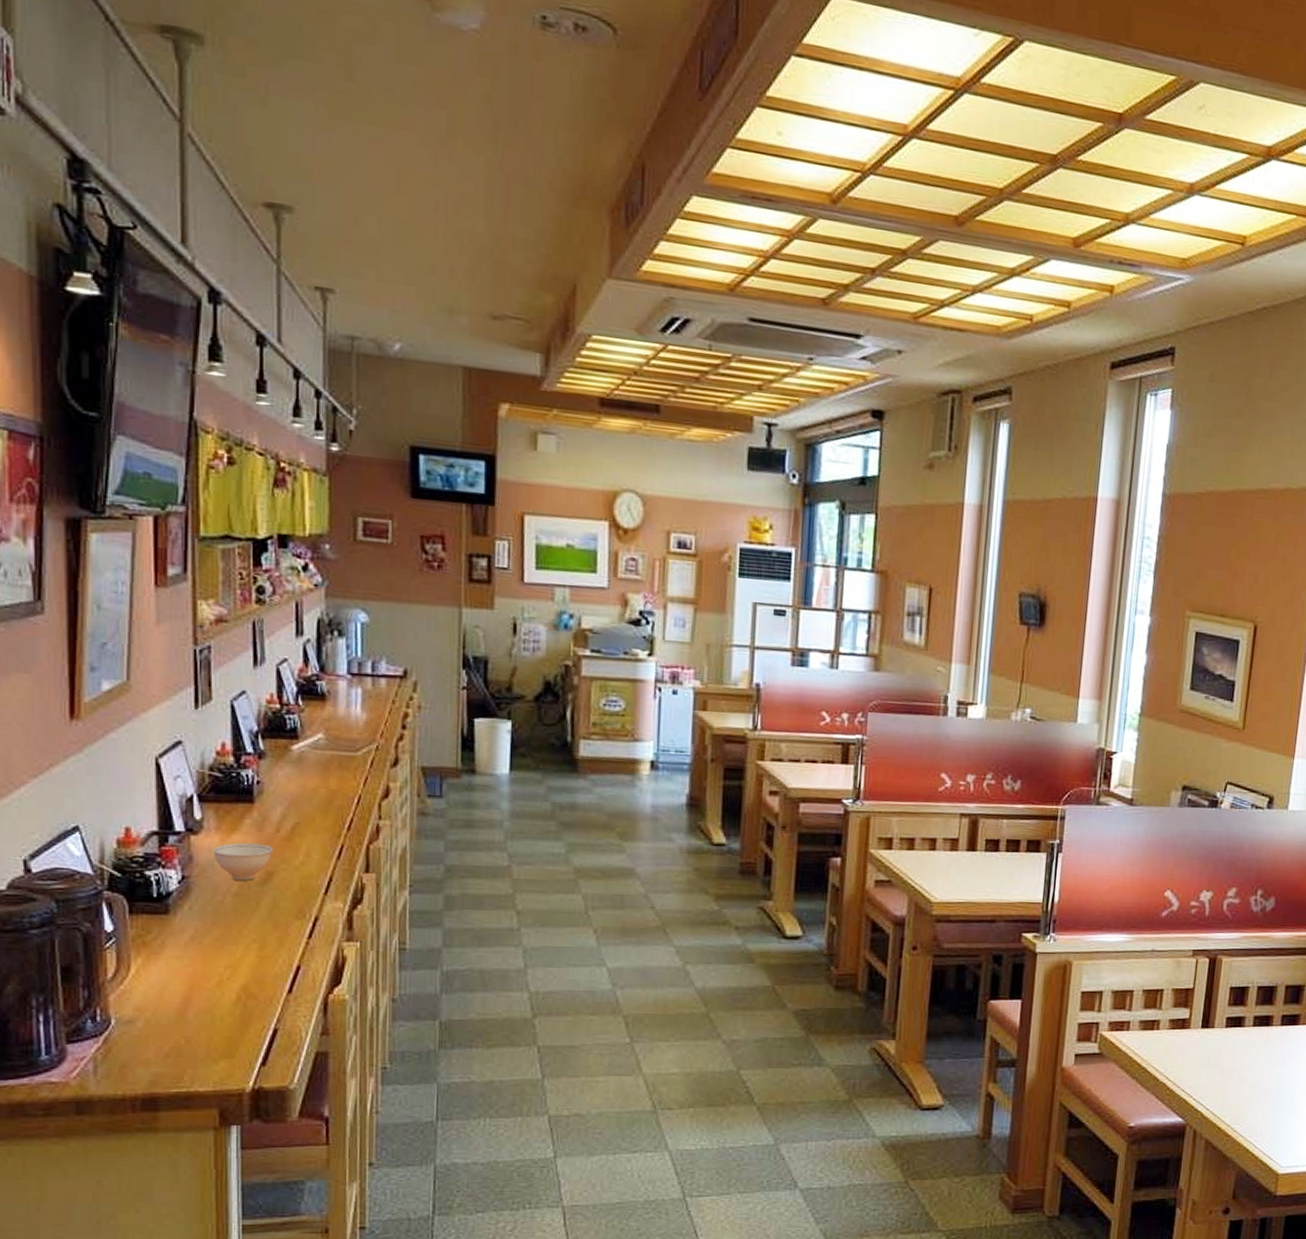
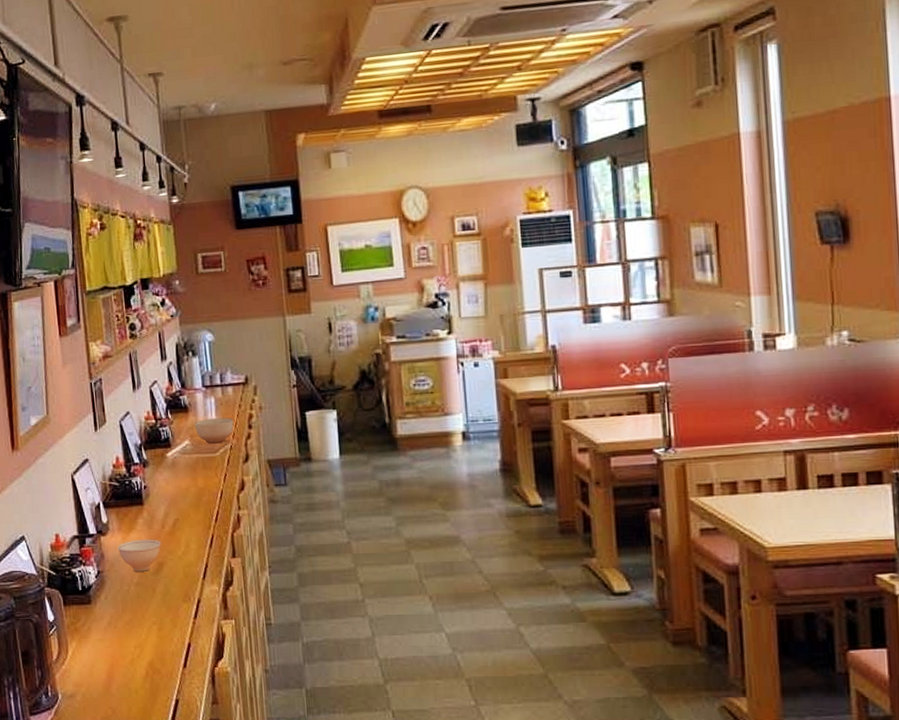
bowl: none [332,711,384,741] -> present [194,418,234,444]

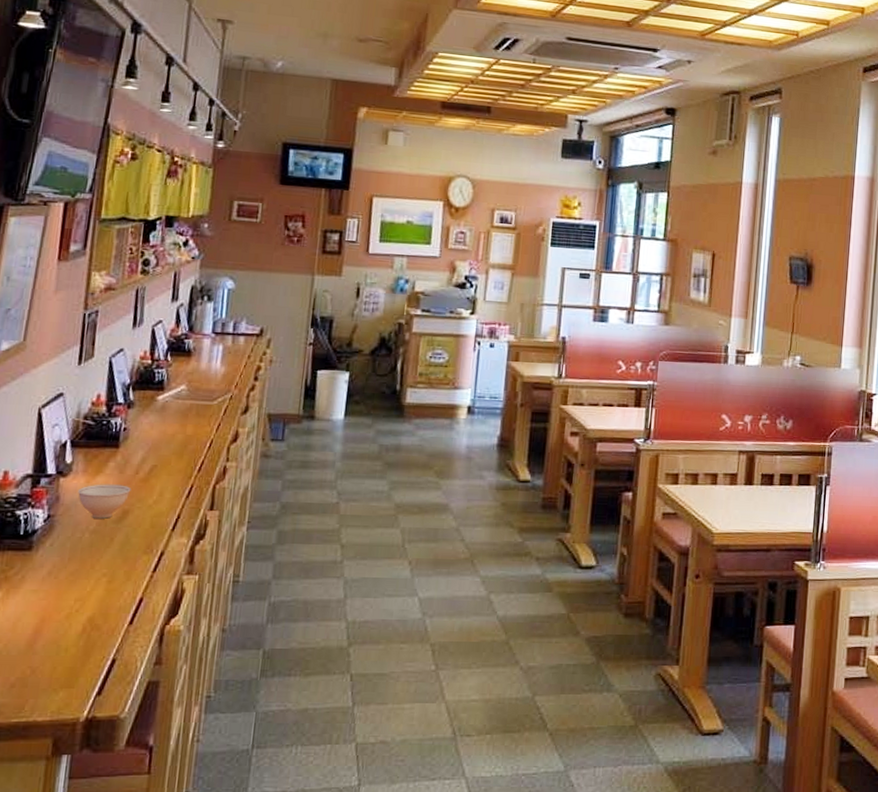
bowl: present [194,418,234,444] -> none [195,365,240,392]

